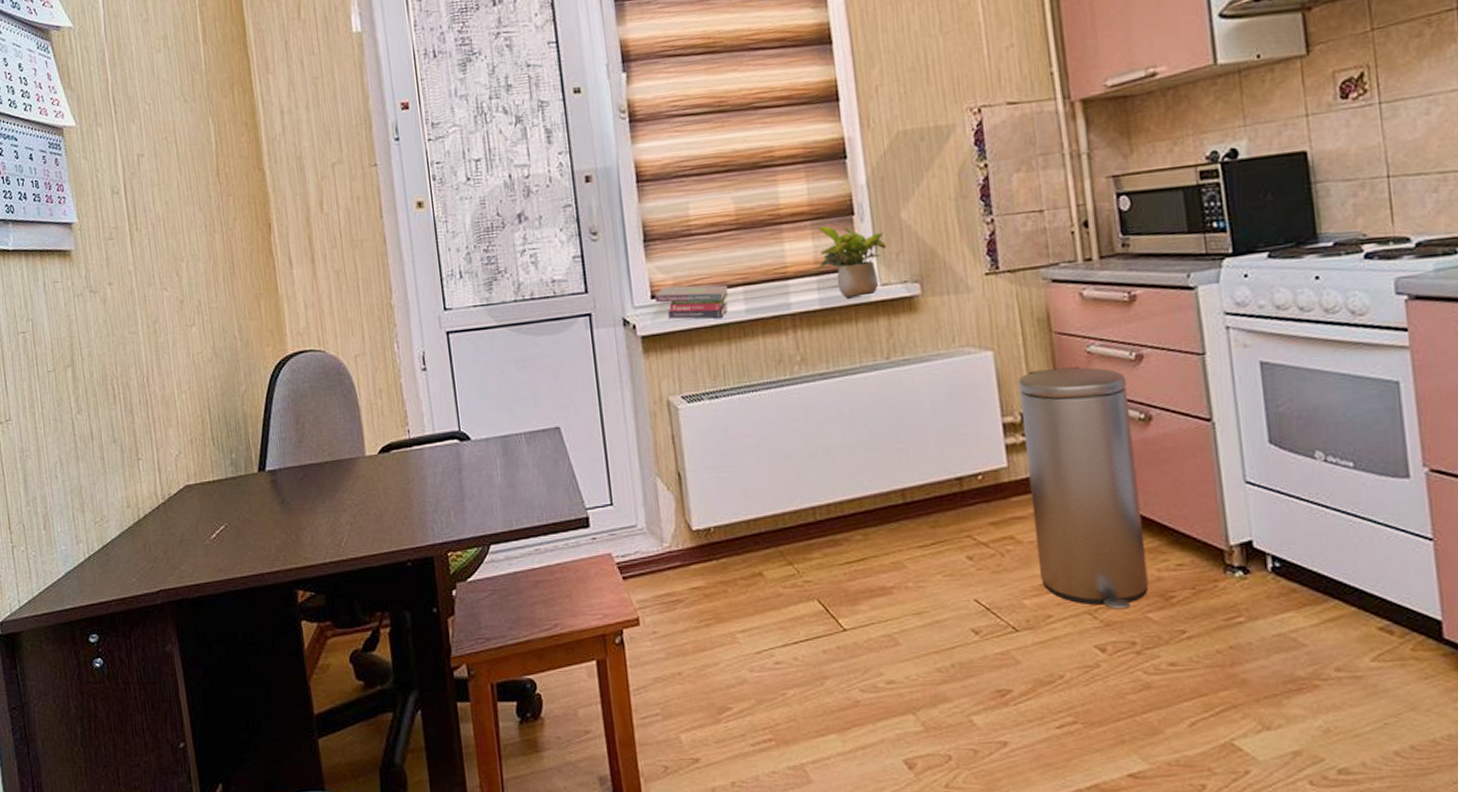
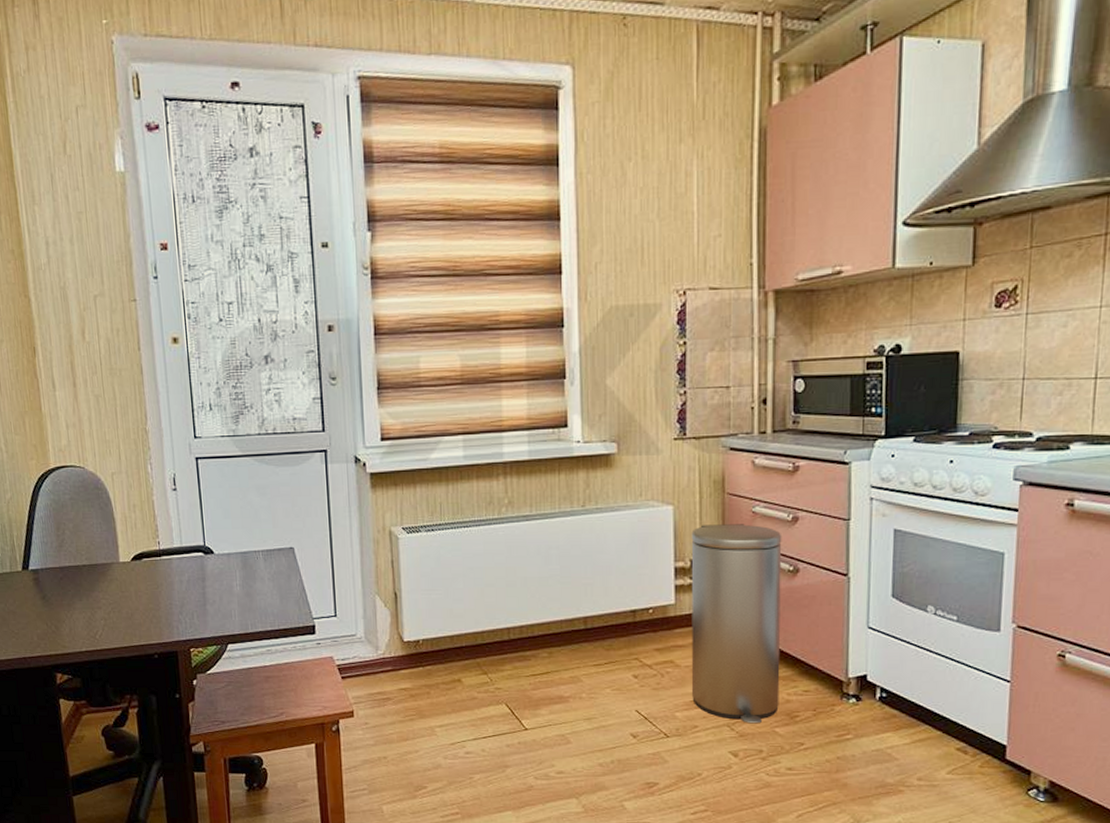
books: present [654,284,729,320] -> none [384,431,450,462]
potted plant: present [817,225,887,299] -> none [531,386,592,453]

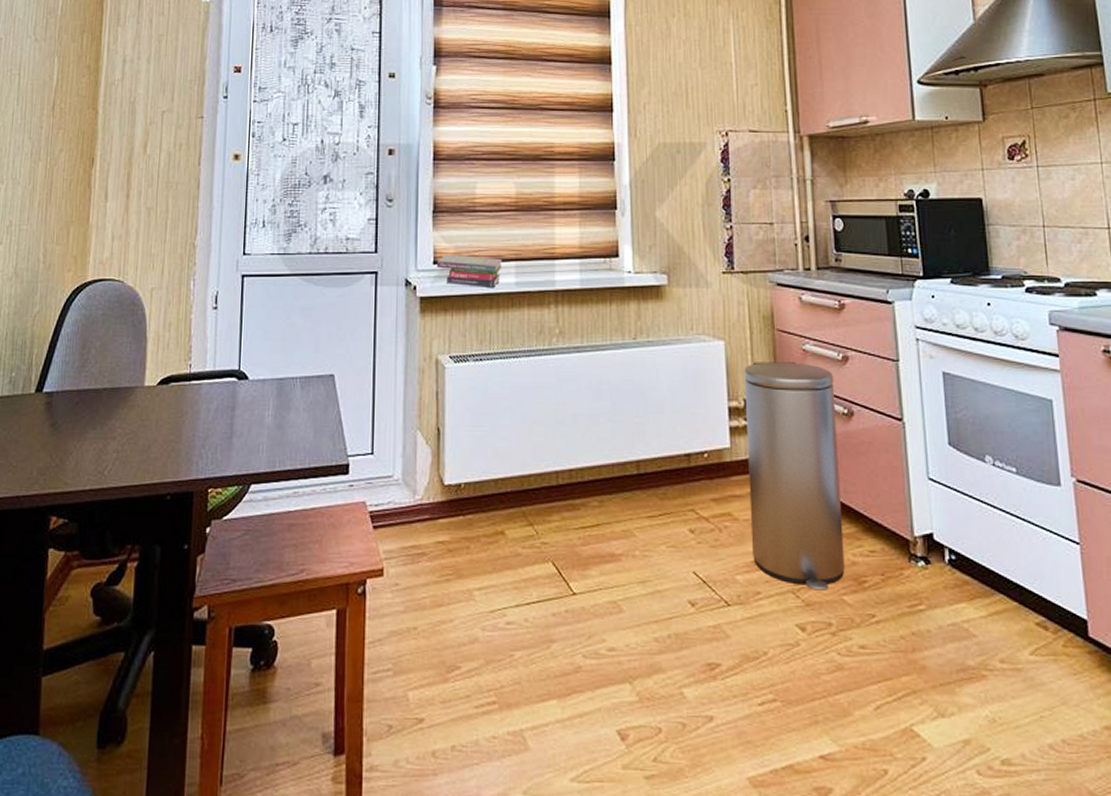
books: none [384,431,450,462] -> present [436,255,502,287]

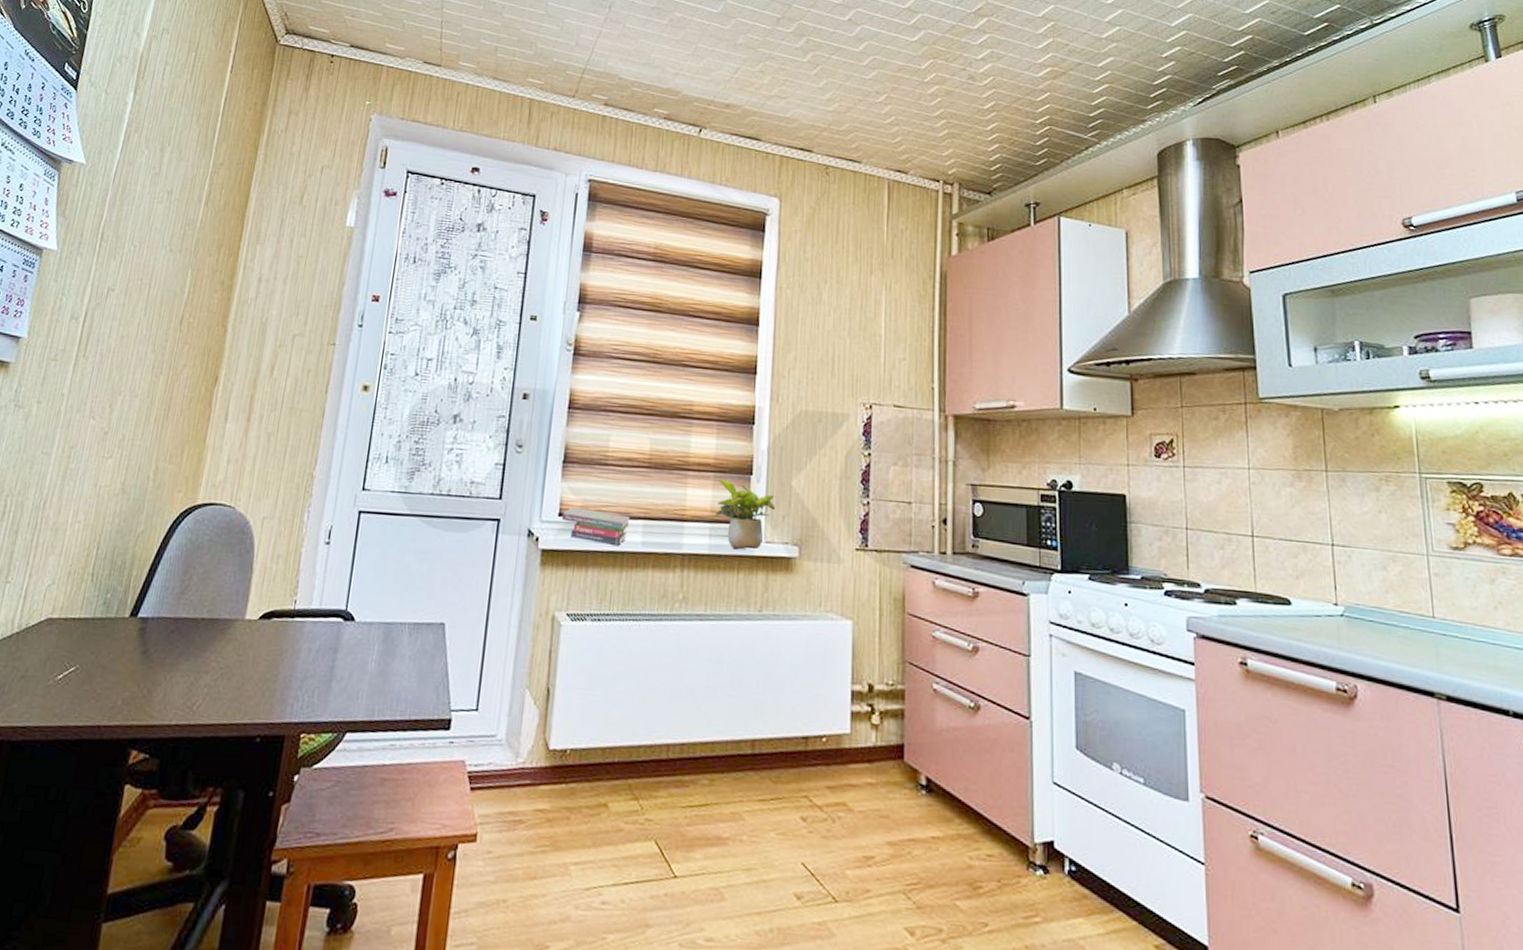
potted plant: none [583,216,642,282] -> present [714,479,776,550]
pedal bin: present [744,362,845,590] -> none [864,645,963,894]

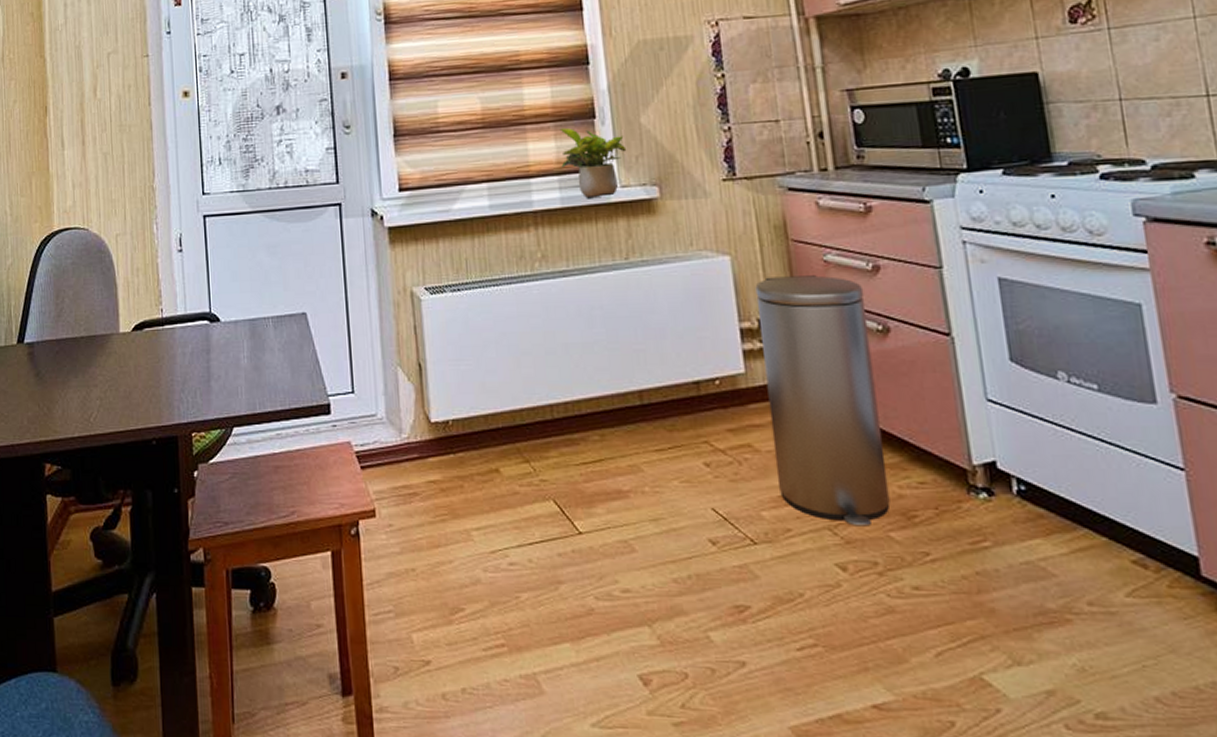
books: present [561,508,630,545] -> none [402,180,473,213]
pedal bin: none [864,645,963,894] -> present [755,275,890,527]

